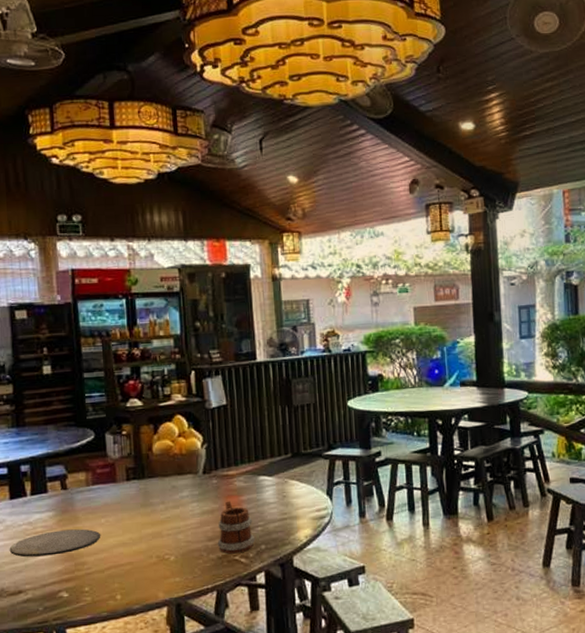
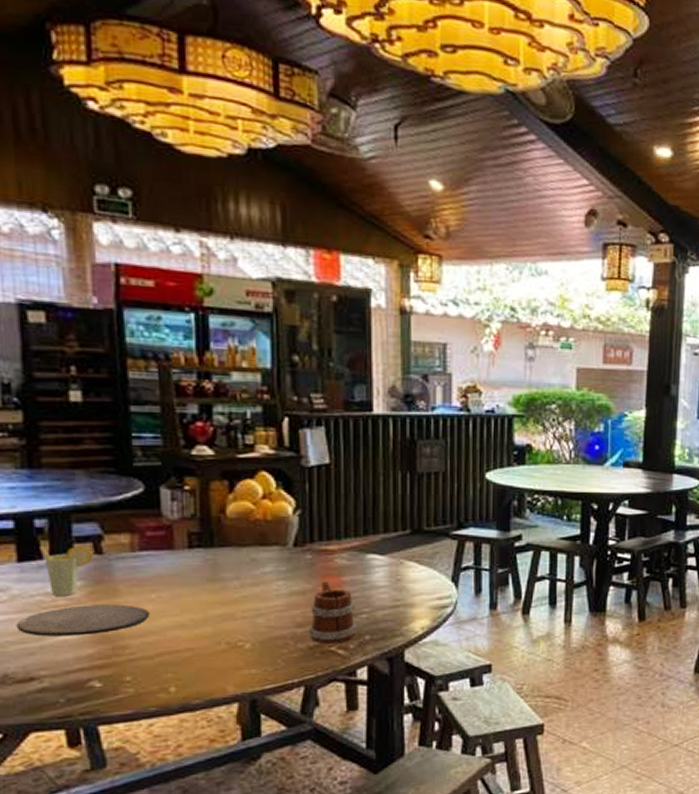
cup: none [25,483,61,525] -> present [40,545,93,596]

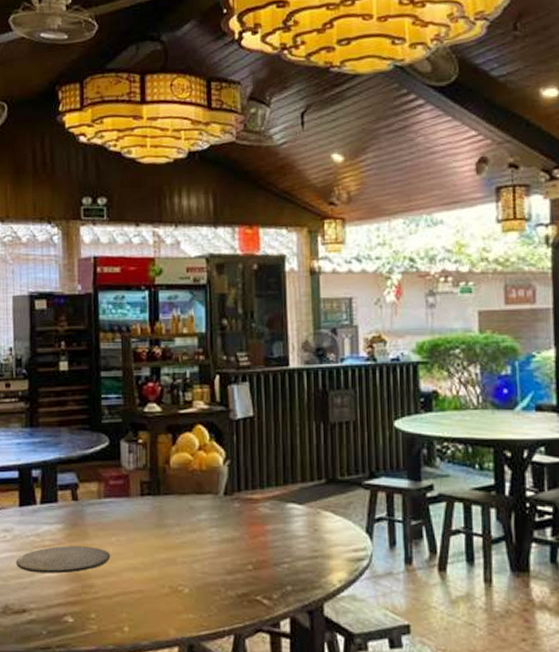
cup: present [40,545,93,596] -> none [35,492,71,537]
mug: present [308,581,358,644] -> none [237,529,281,593]

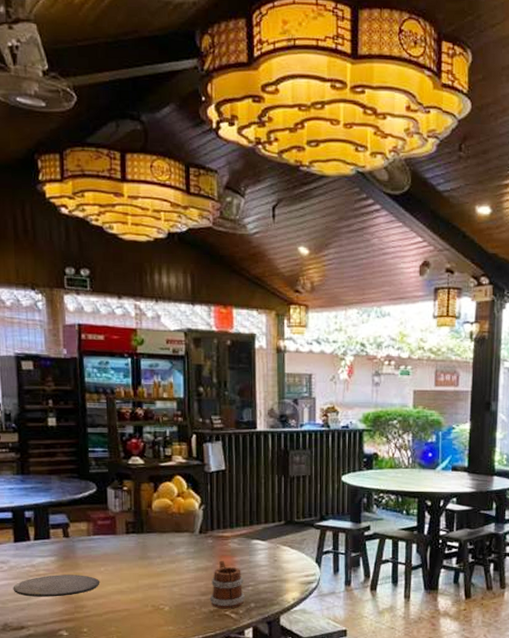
mug: none [237,529,281,593] -> present [209,560,246,609]

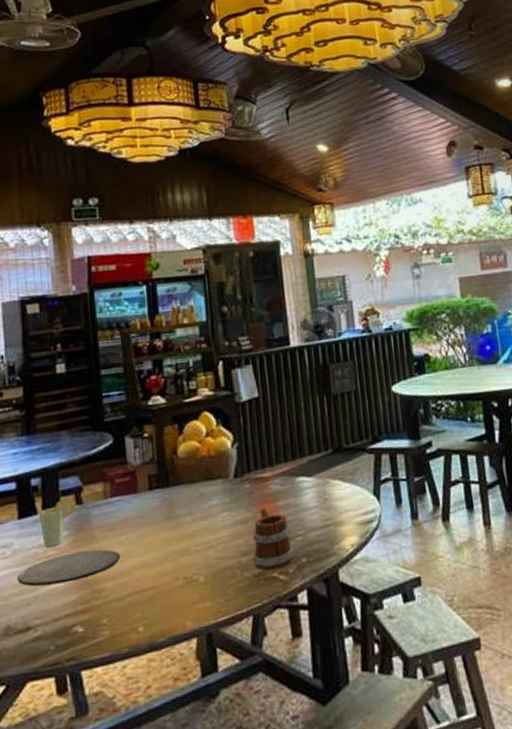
cup: none [28,530,63,568] -> present [35,498,75,548]

